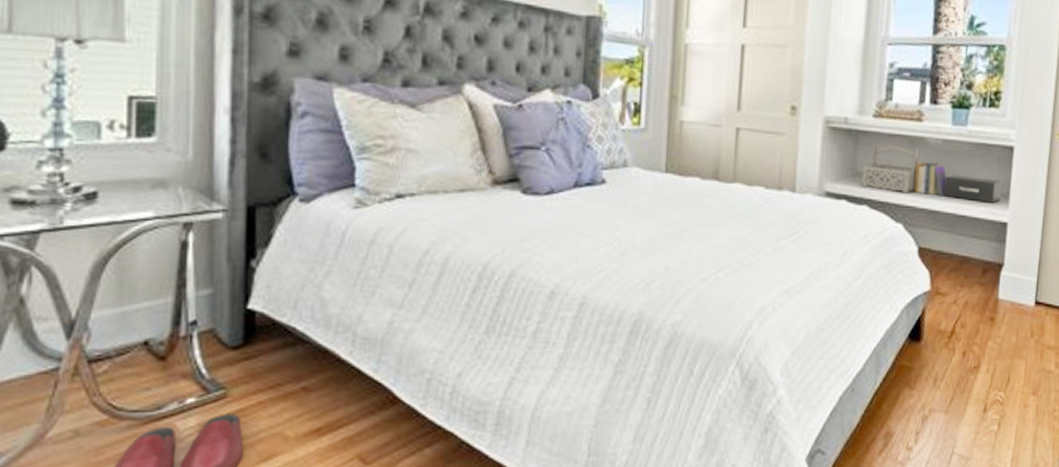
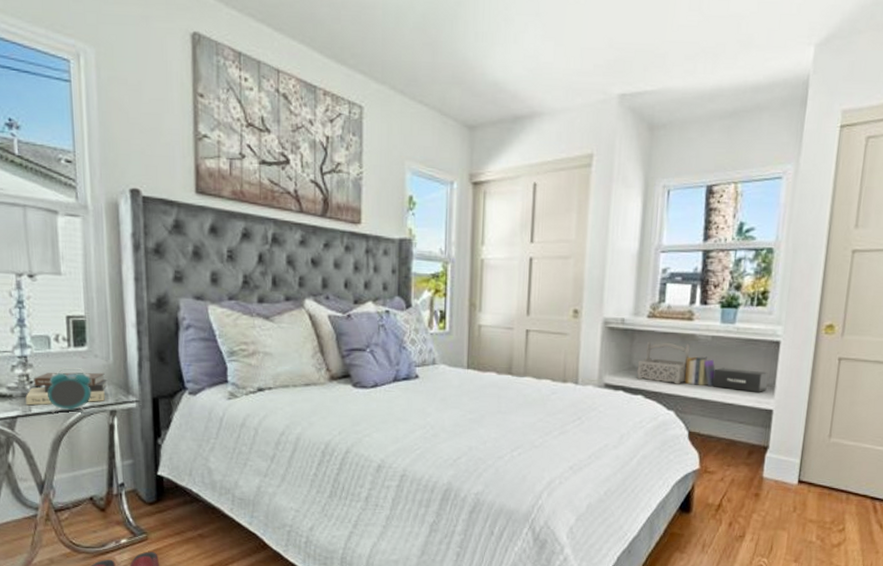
books: none [56,170,183,216] -> present [25,372,108,406]
alarm clock: none [91,164,158,227] -> present [48,367,92,413]

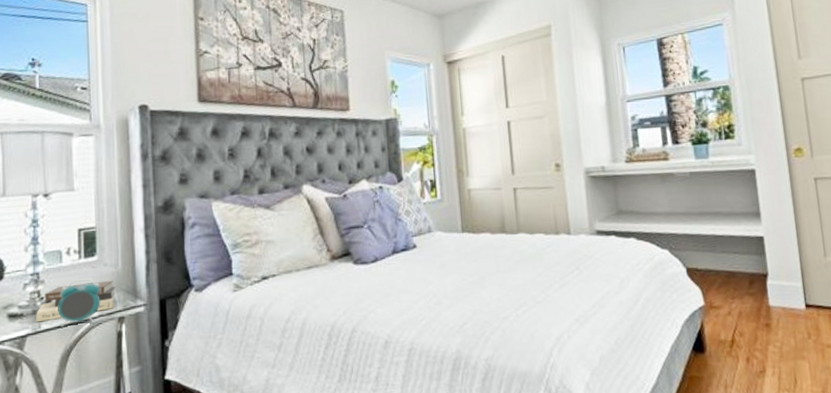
decorative basket: present [637,341,690,384] -> none [624,183,674,223]
books: present [685,356,716,387] -> none [670,192,701,222]
box: present [712,368,768,393] -> none [698,200,753,222]

